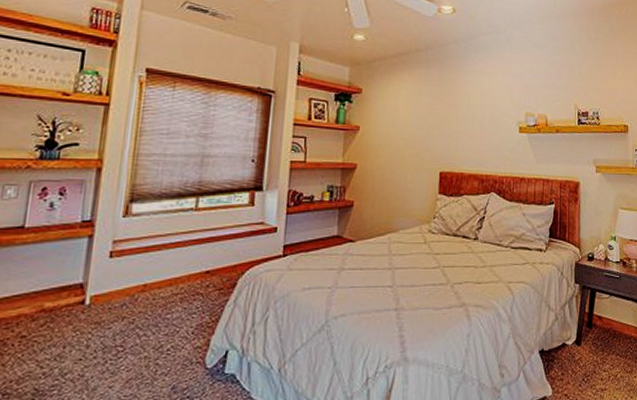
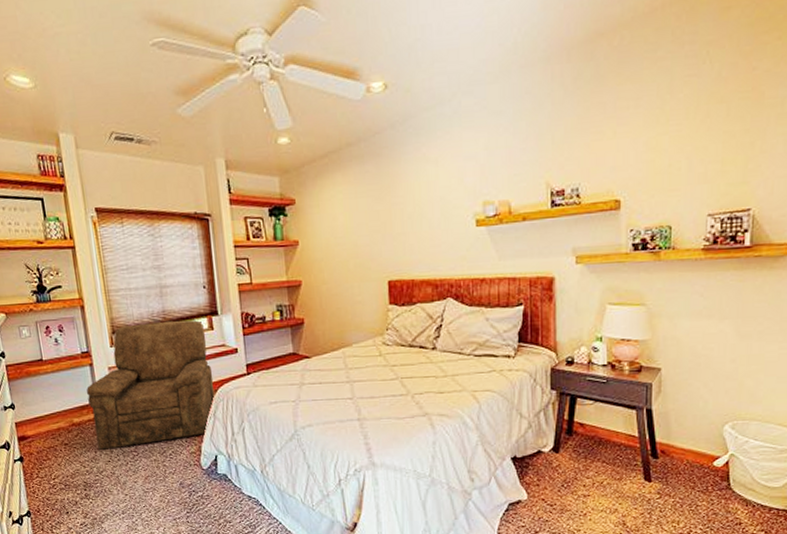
armchair: none [69,192,244,344] -> present [86,320,216,450]

